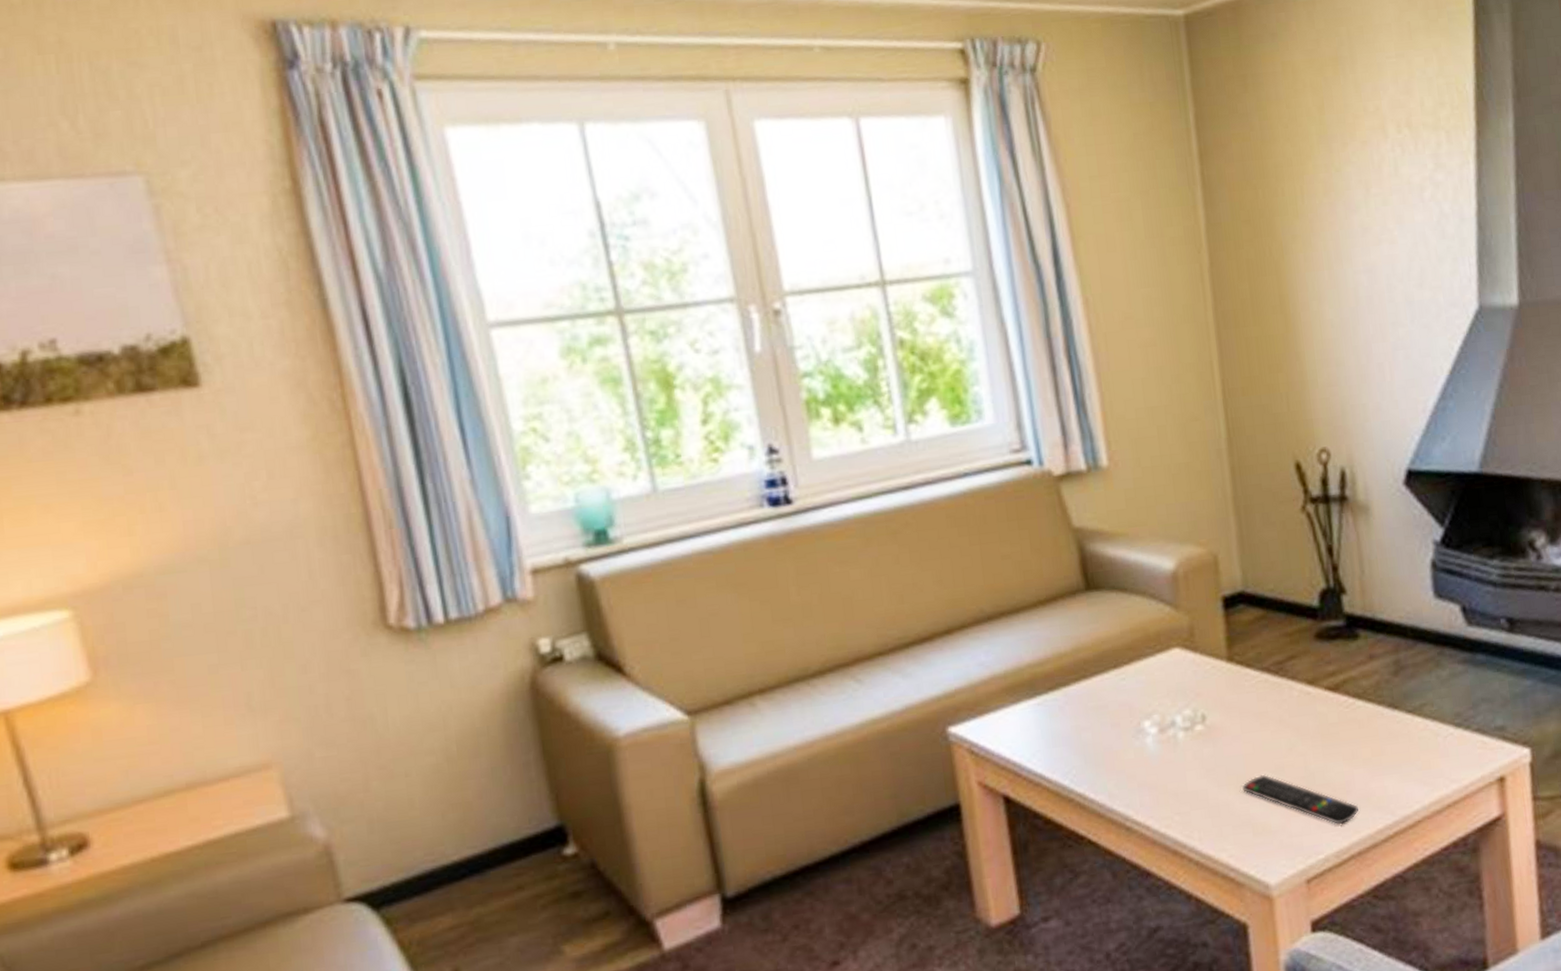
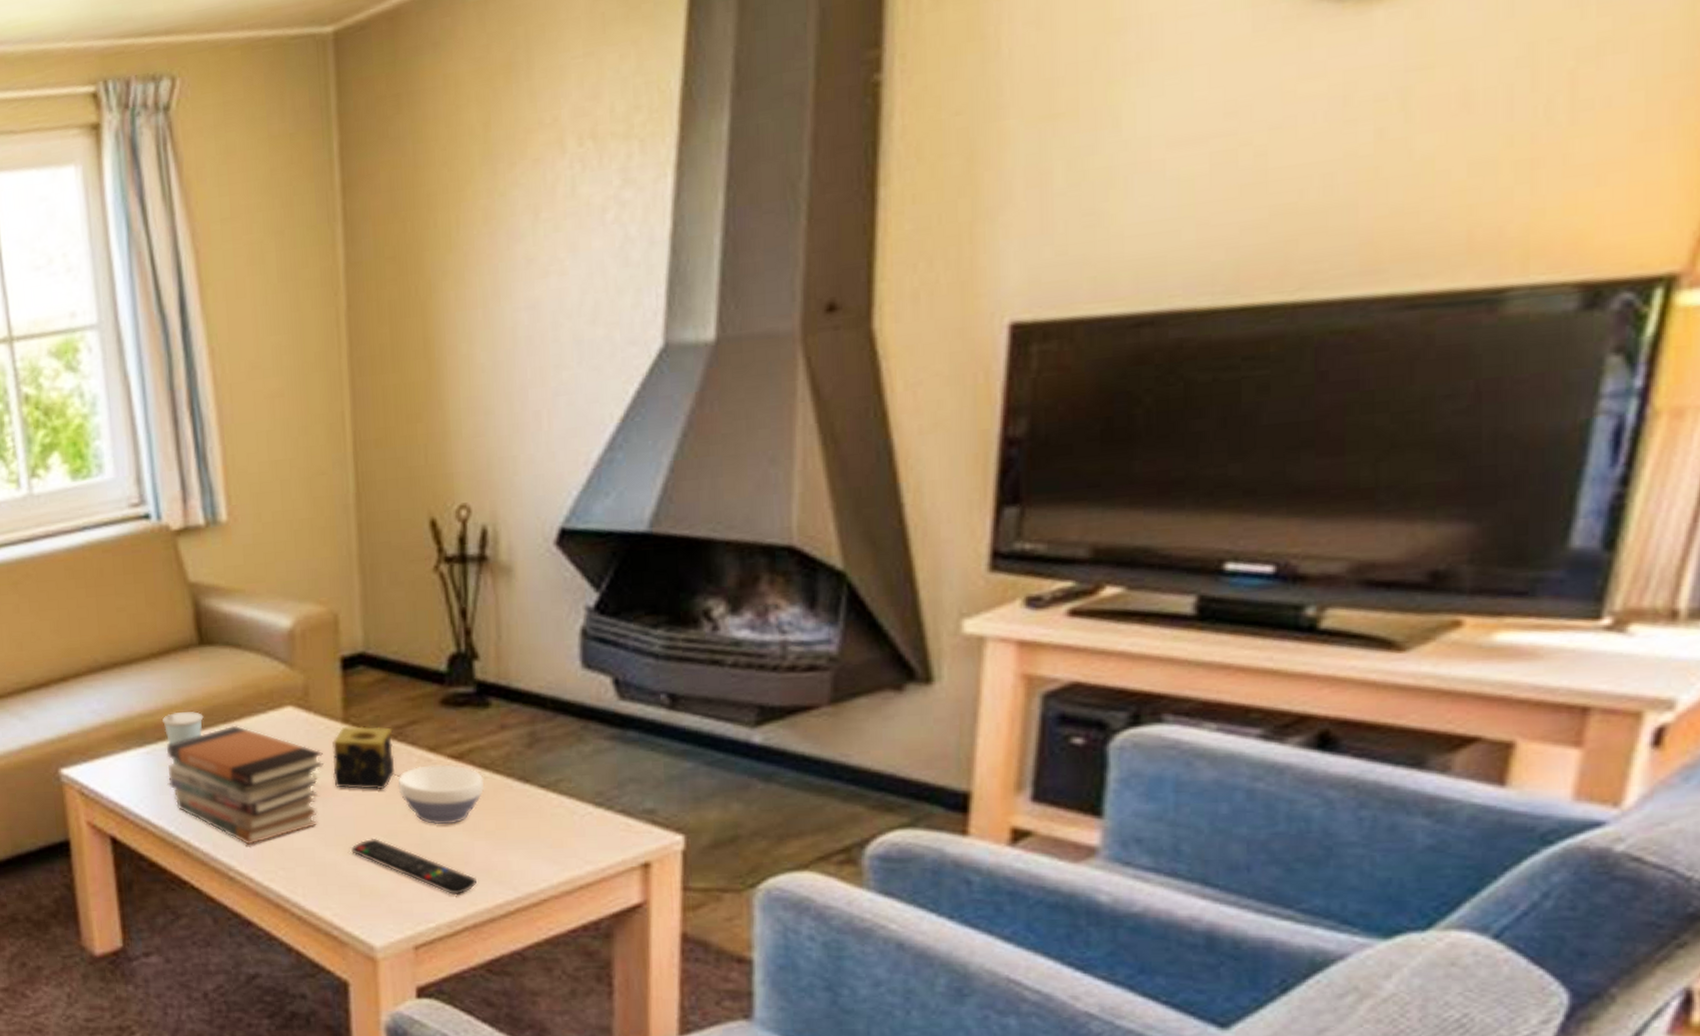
cup: none [1052,658,1094,714] -> present [163,712,204,764]
book stack: none [1058,669,1212,792] -> present [167,725,324,845]
candle: none [1219,663,1279,727] -> present [332,726,396,790]
bowl: none [1281,696,1360,757] -> present [397,764,485,825]

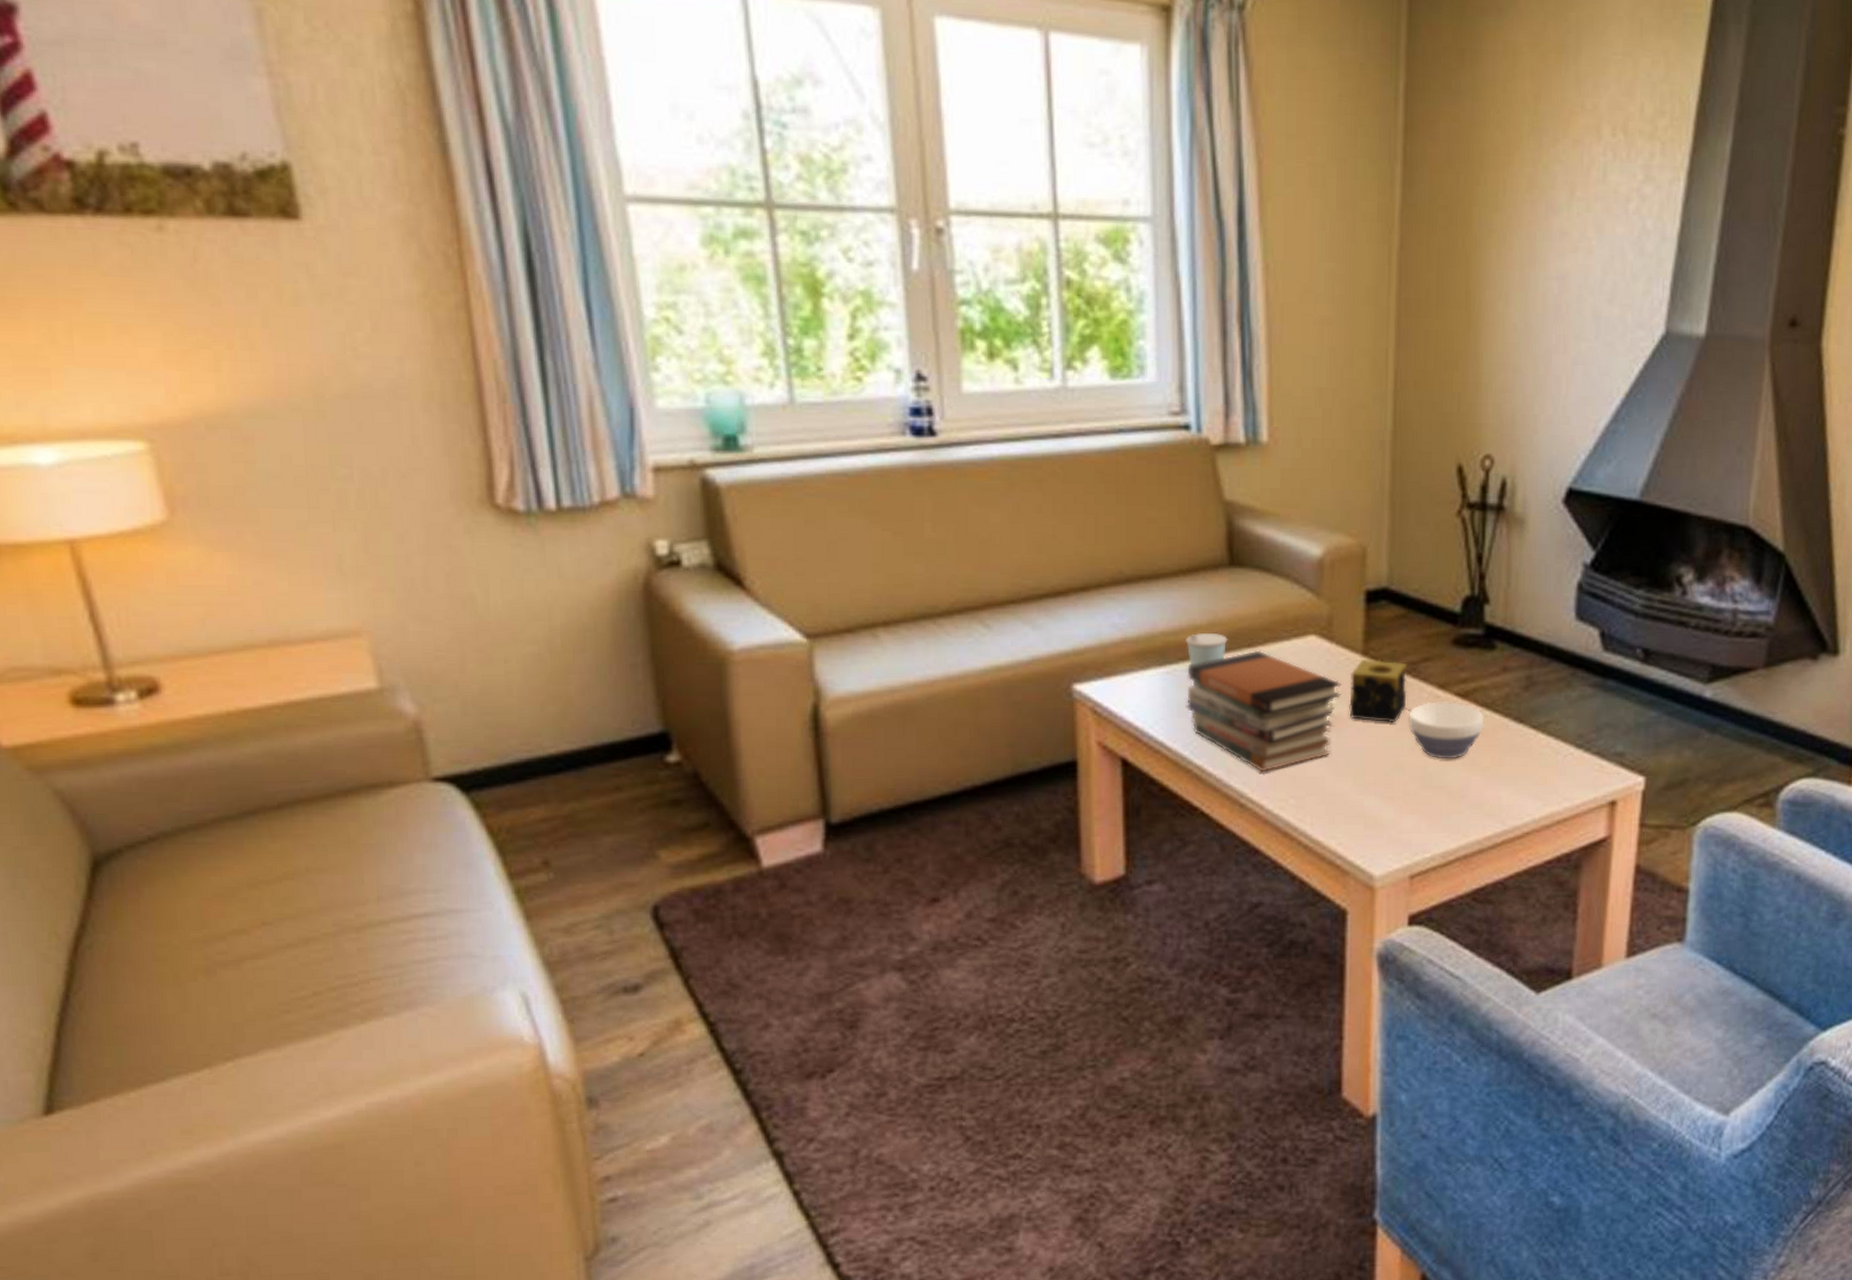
remote control: present [350,837,477,896] -> none [1359,769,1470,827]

